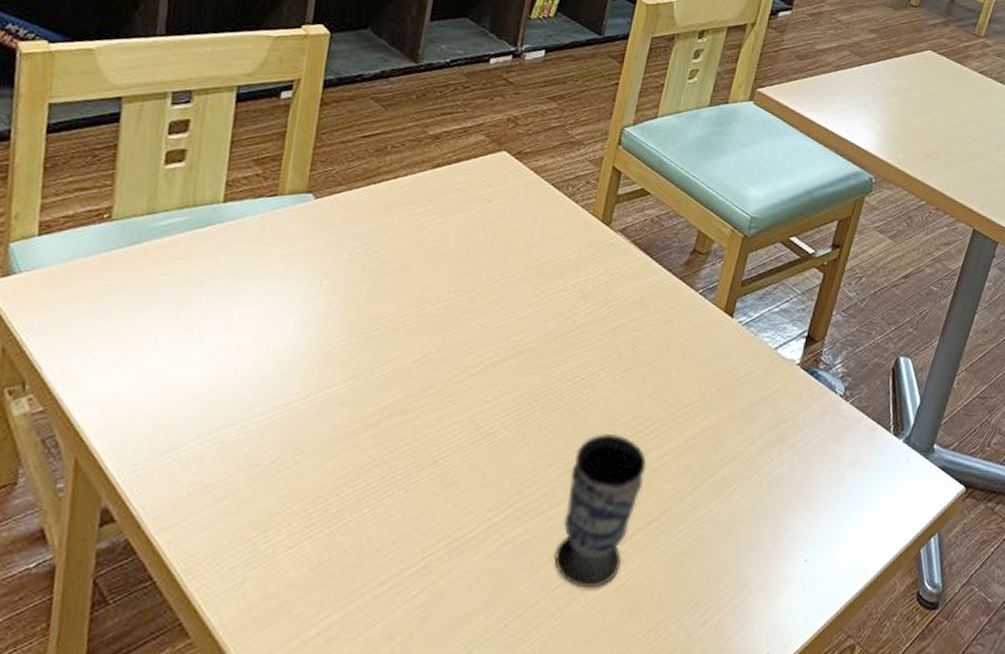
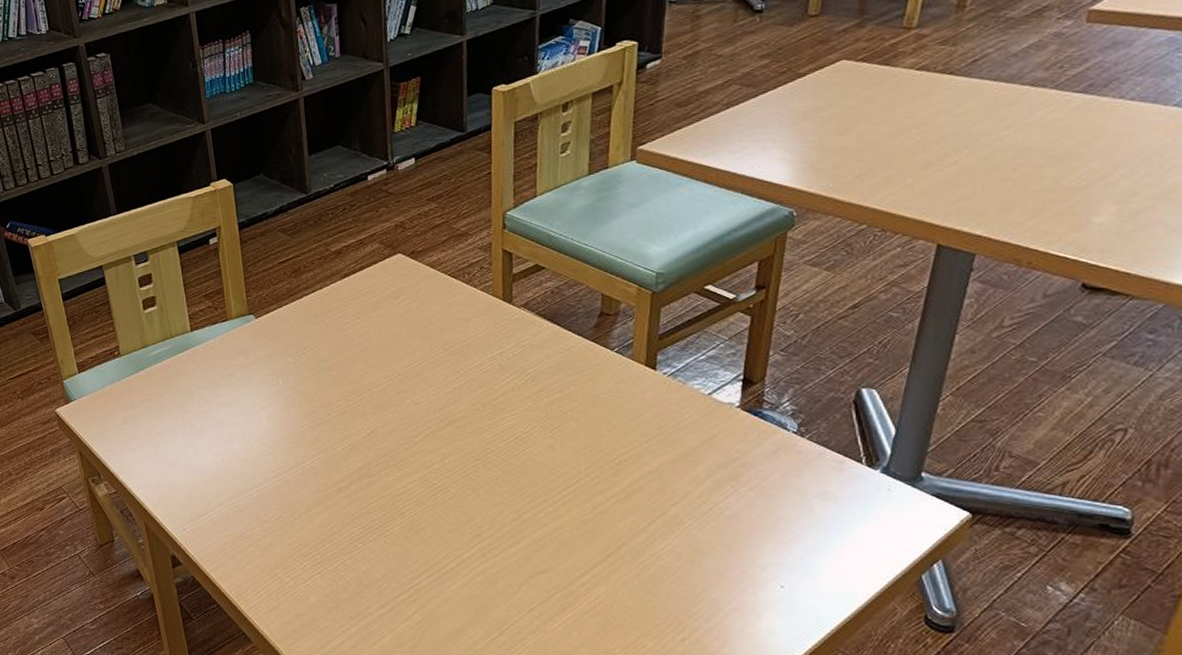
cup: present [554,434,647,589] -> none [523,483,595,611]

